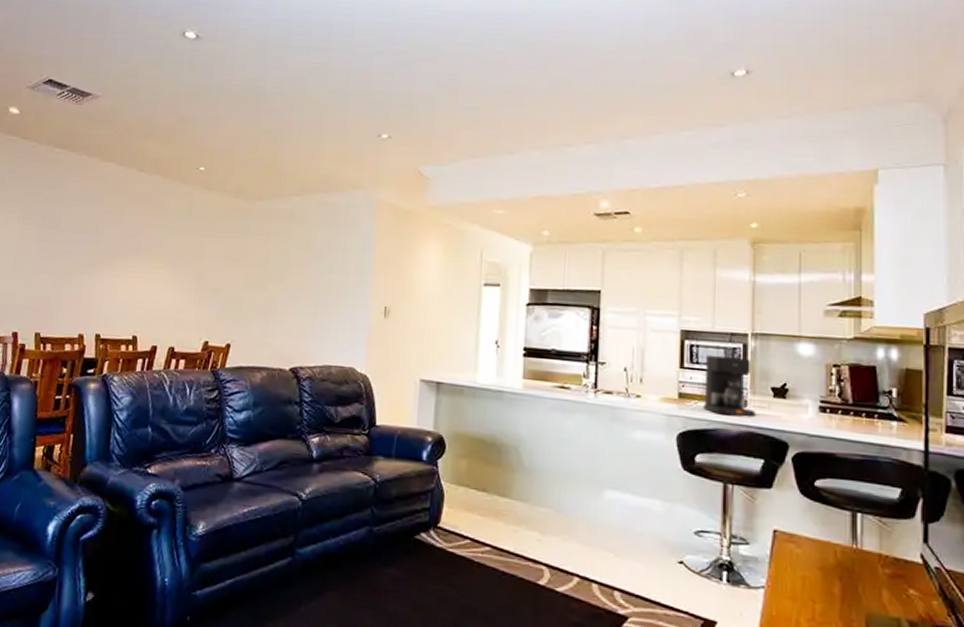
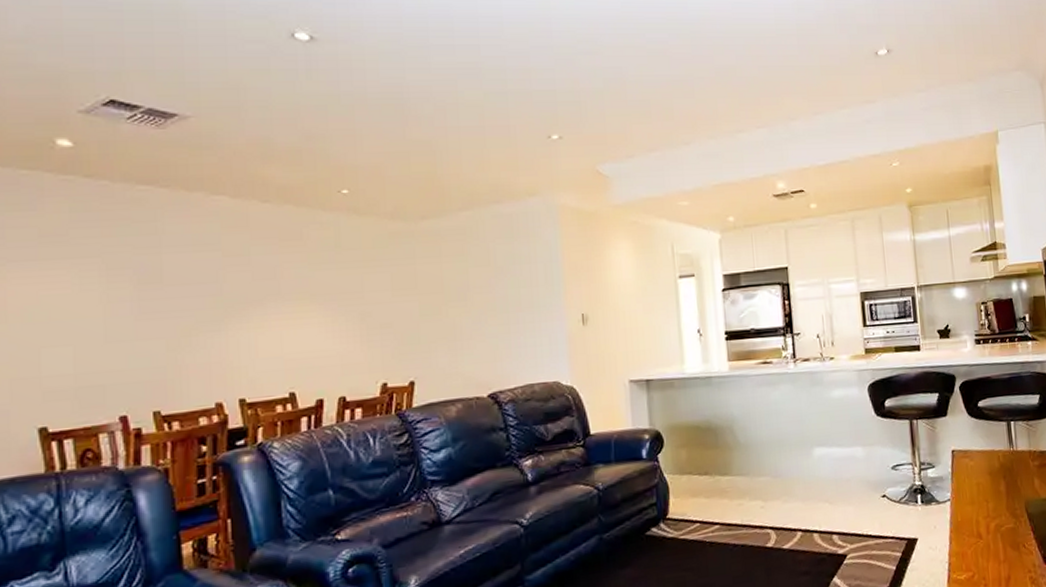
coffee maker: present [704,354,756,418] -> none [884,308,928,362]

